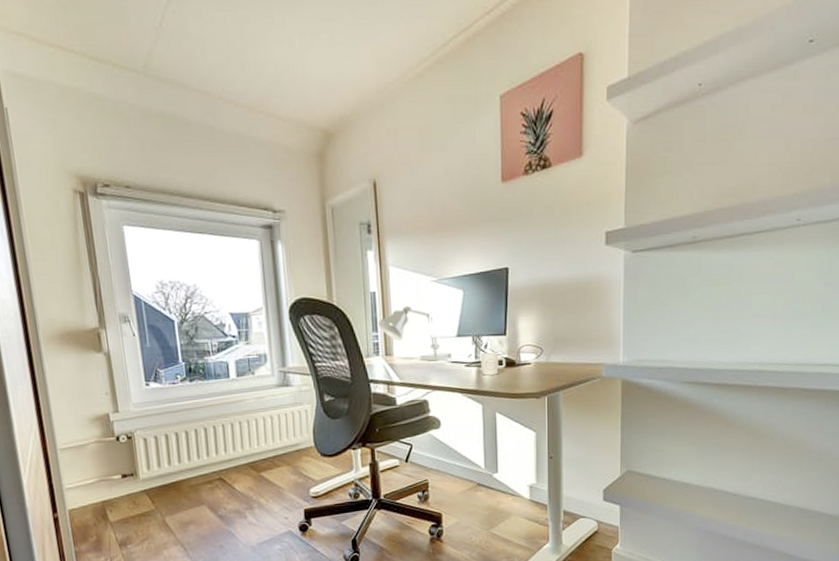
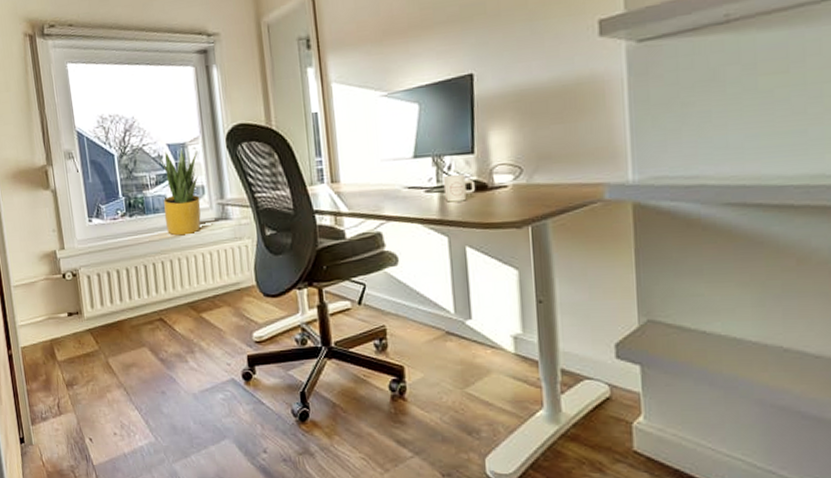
planter: none [221,319,263,401] -> present [159,149,201,236]
desk lamp: present [377,305,452,362] -> none [321,125,409,188]

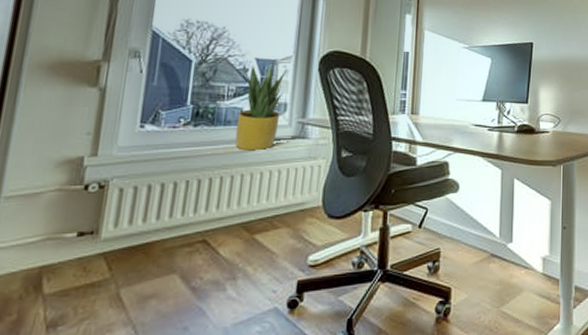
mug: present [443,174,476,203] -> none [502,118,527,141]

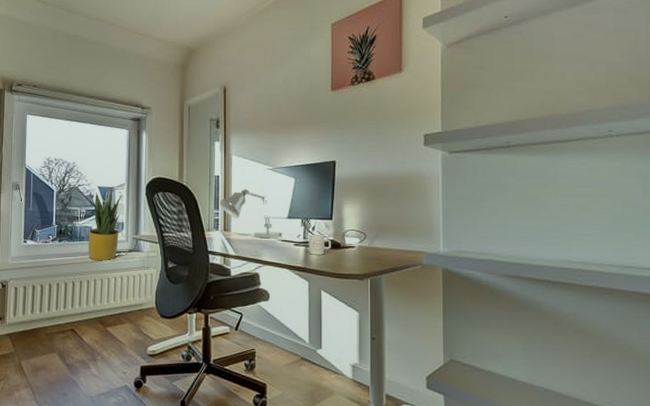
desk lamp: none [407,67,477,123] -> present [219,188,283,239]
mug: none [502,118,527,141] -> present [308,234,332,255]

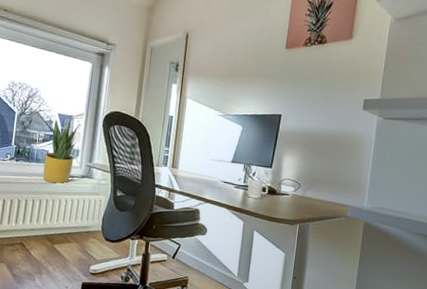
desk lamp: present [219,188,283,239] -> none [170,131,226,180]

